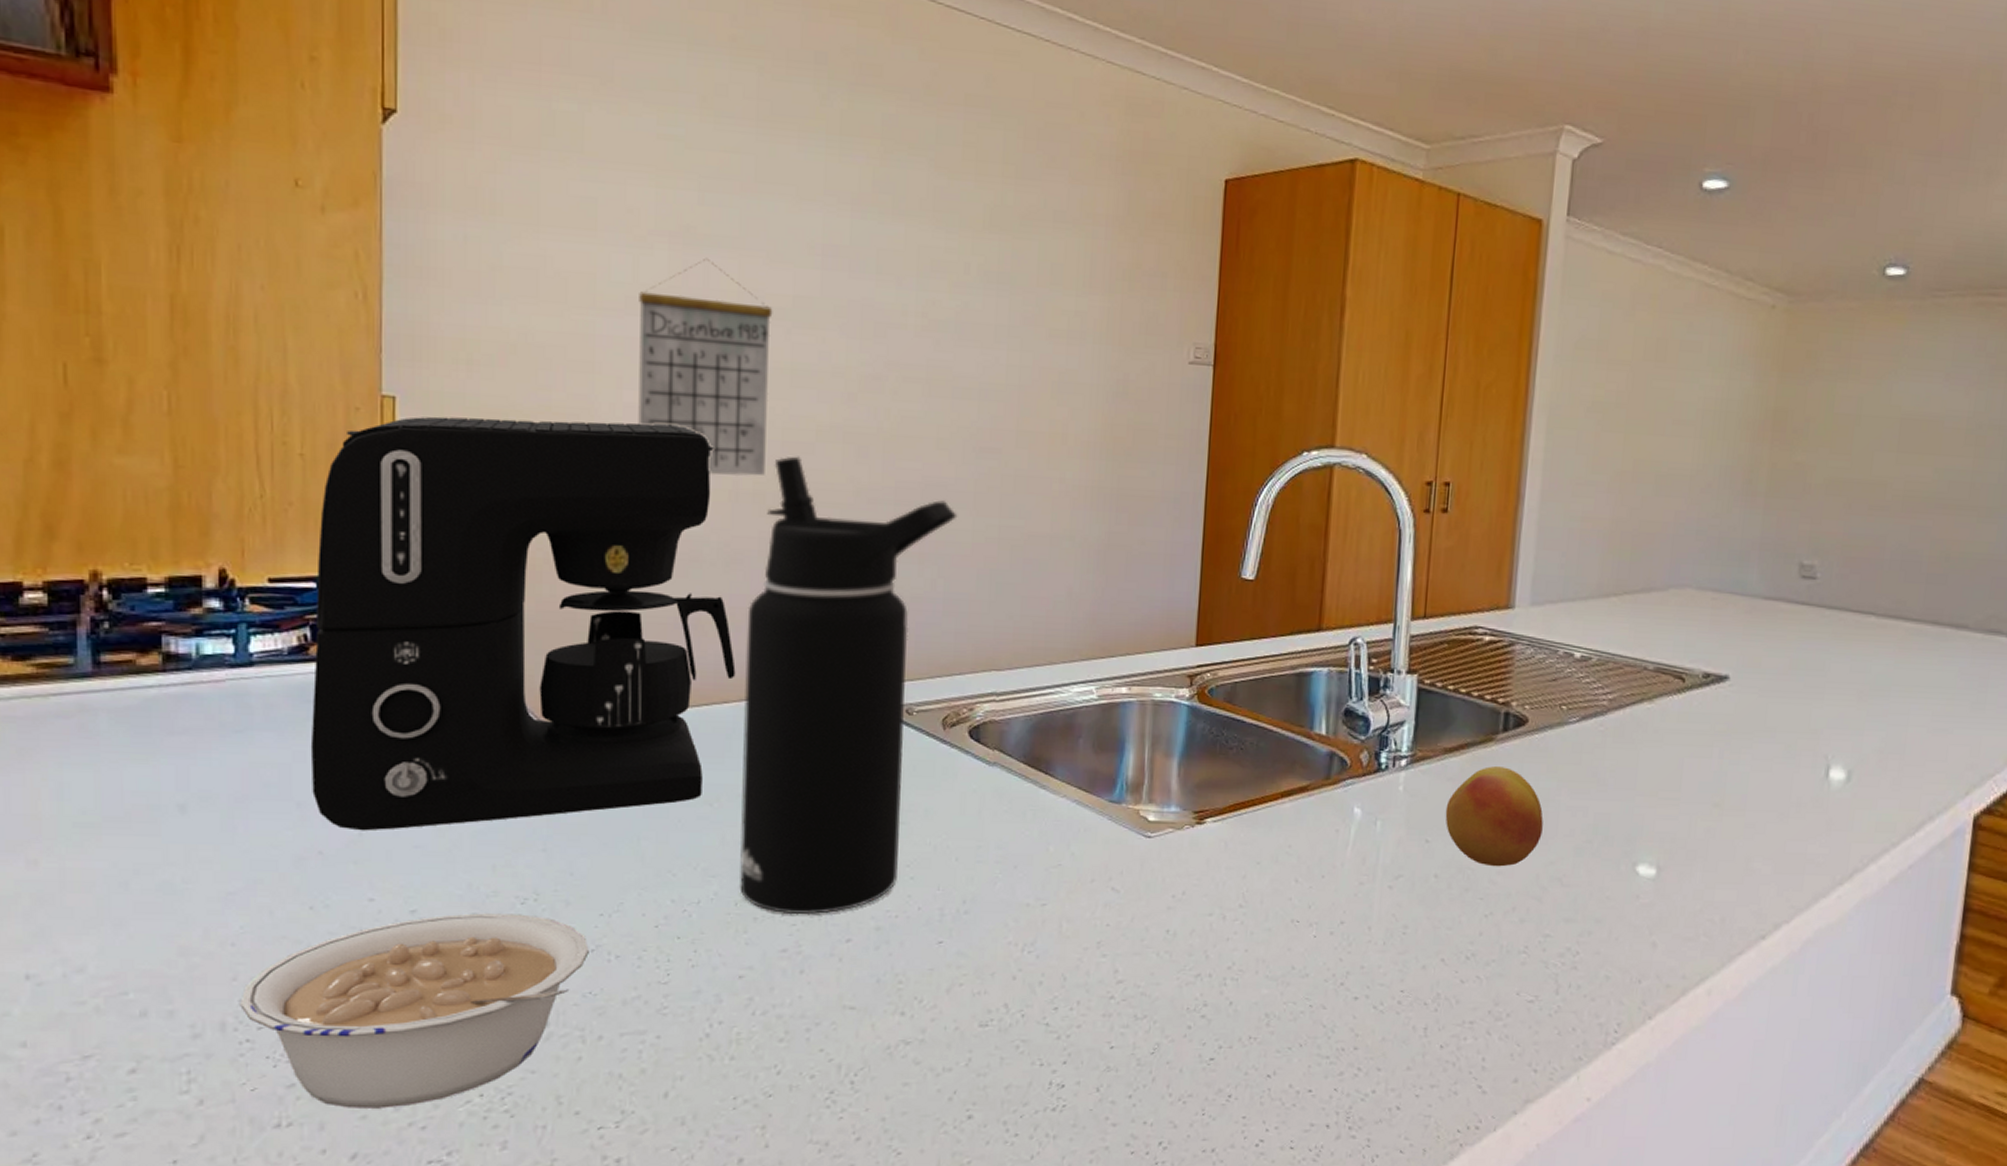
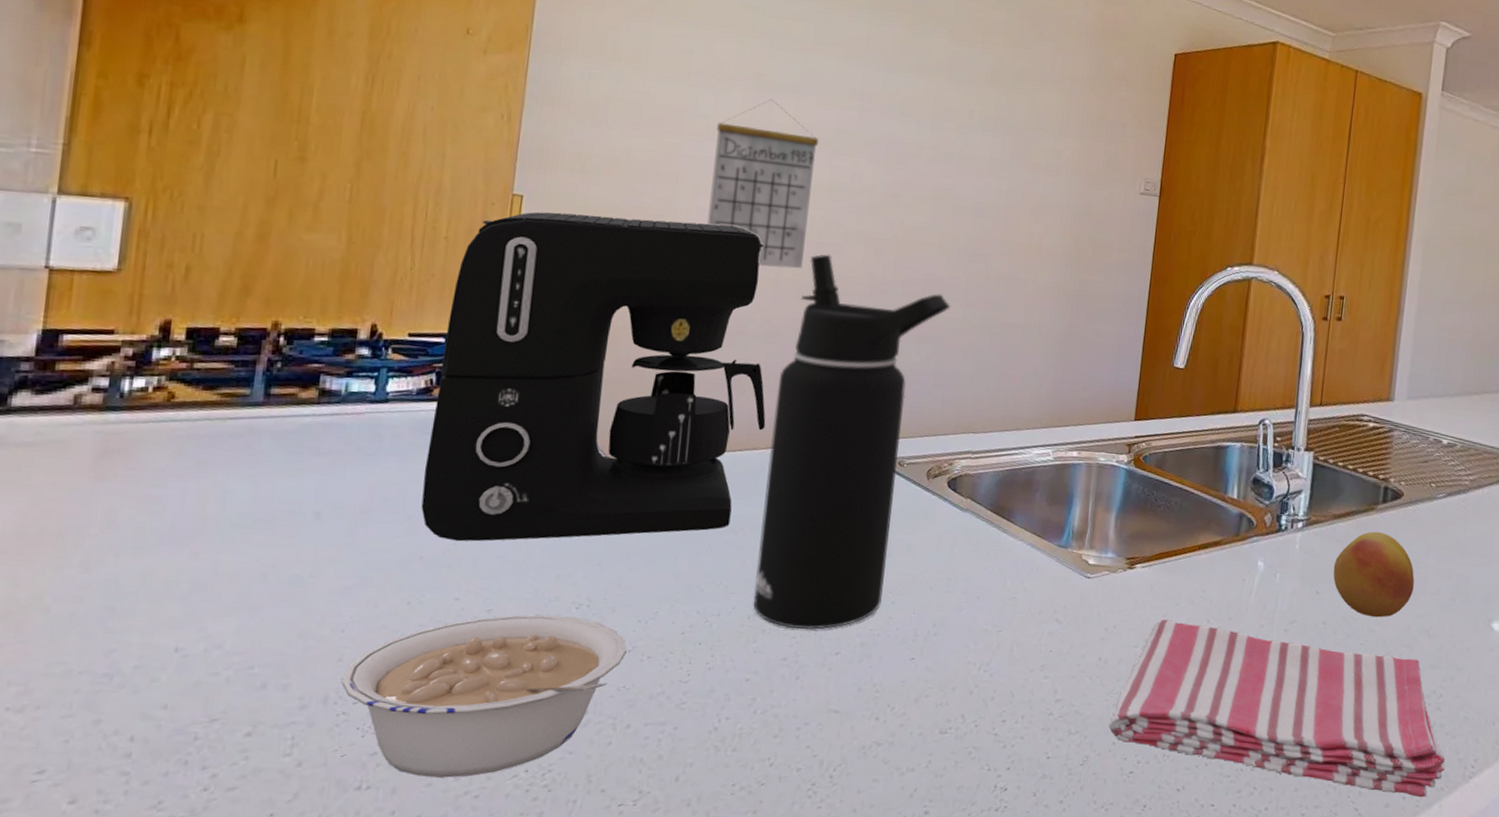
dish towel: none [1182,881,1584,1069] -> present [1109,619,1446,798]

